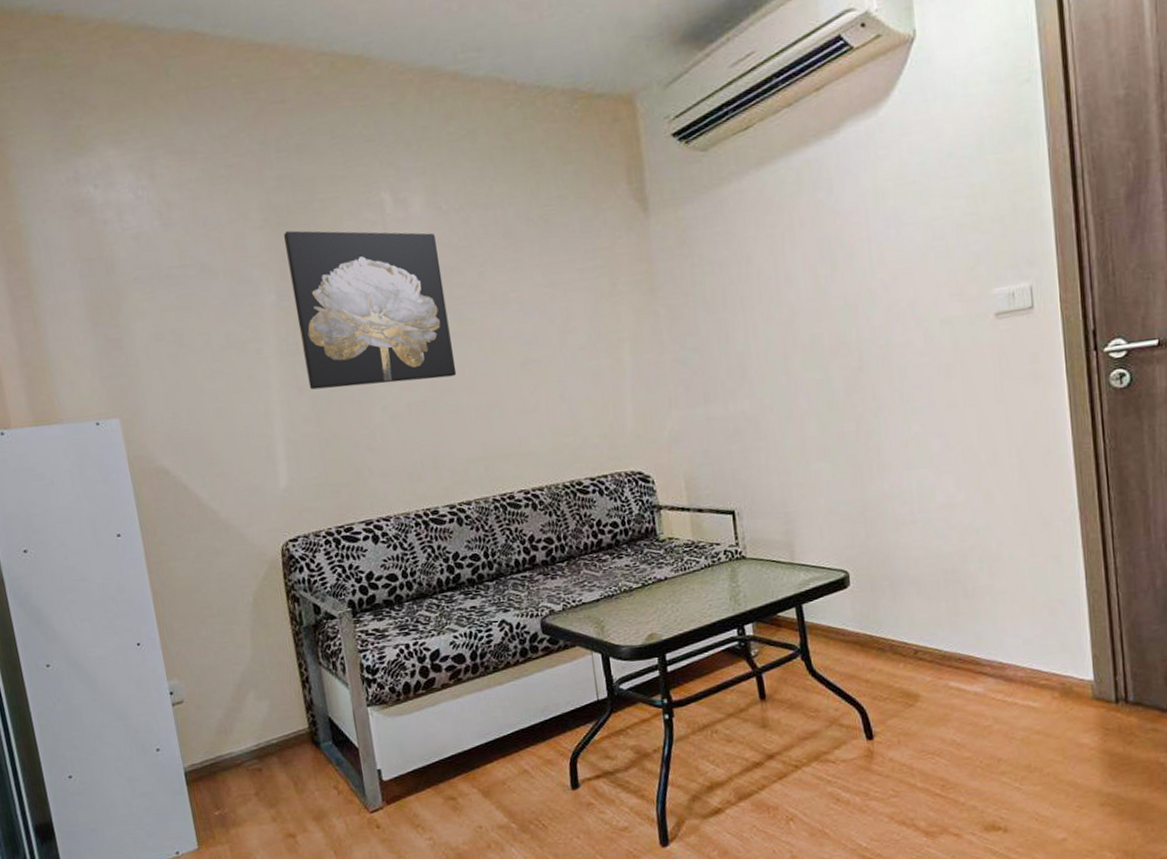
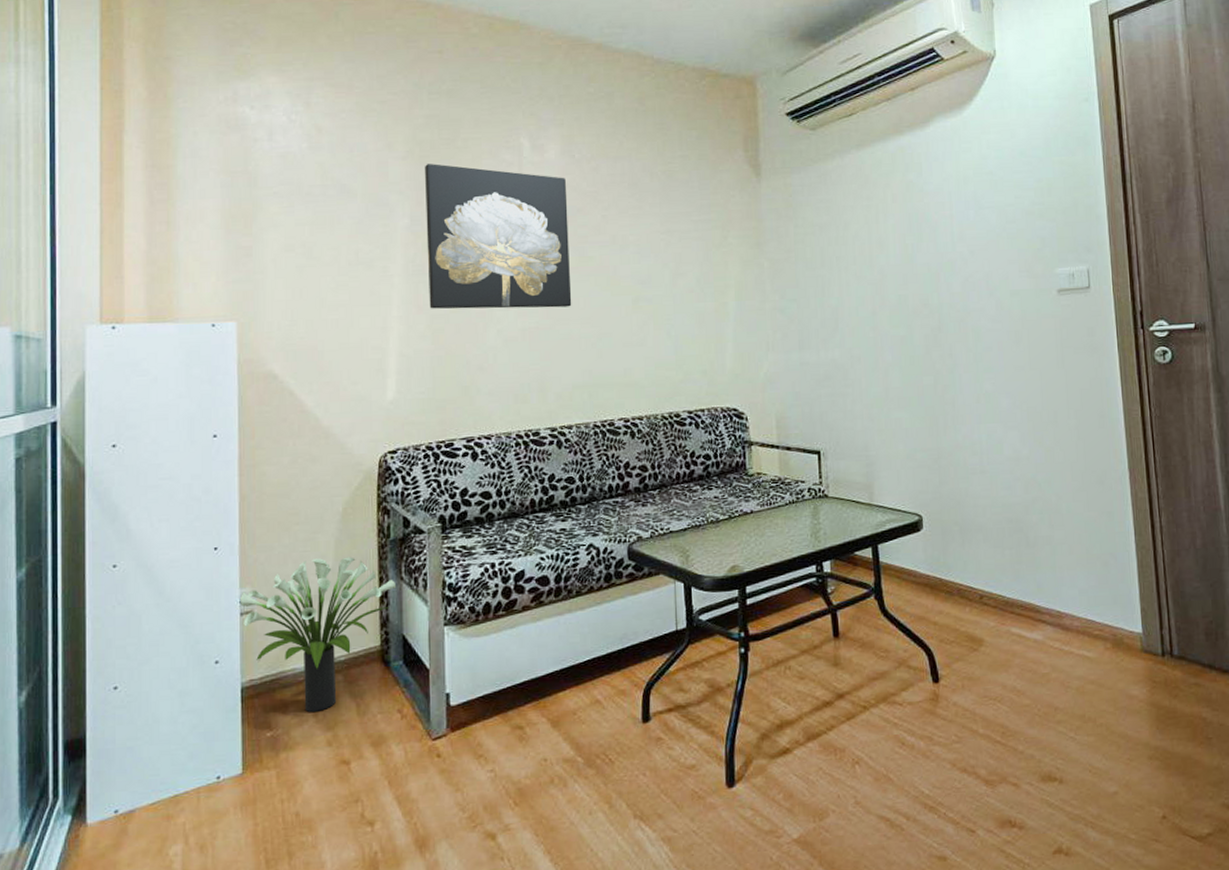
potted plant: none [169,645,317,792] -> present [239,557,397,713]

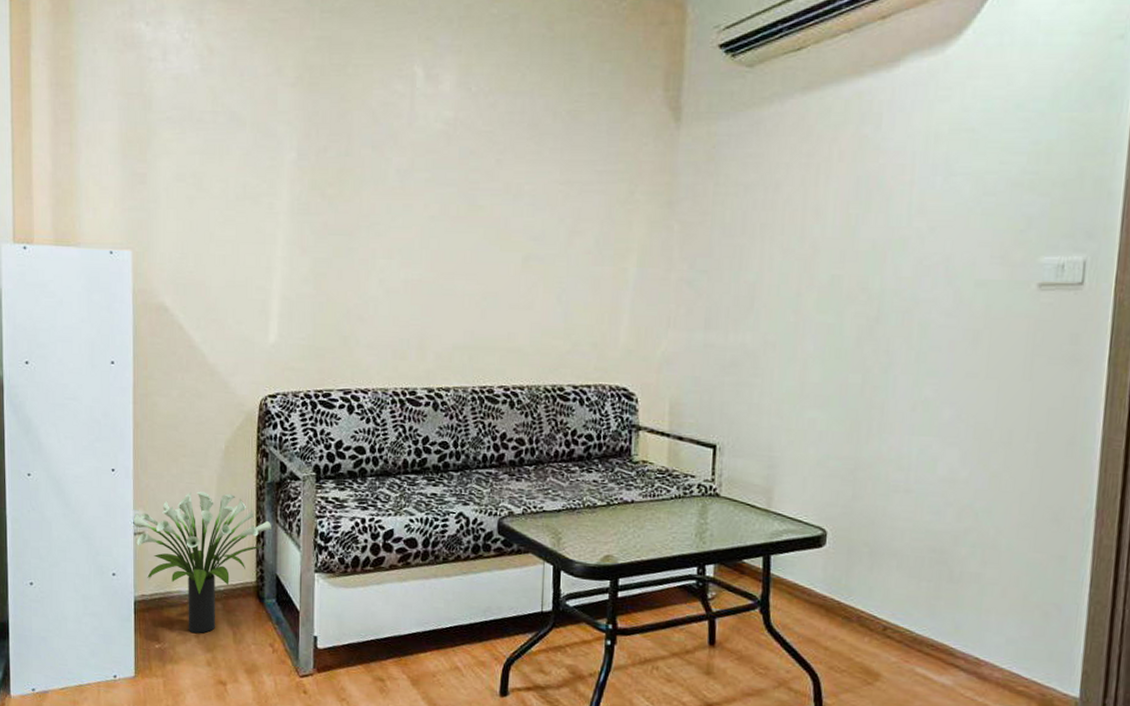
wall art: present [425,164,572,309] -> none [313,92,461,260]

